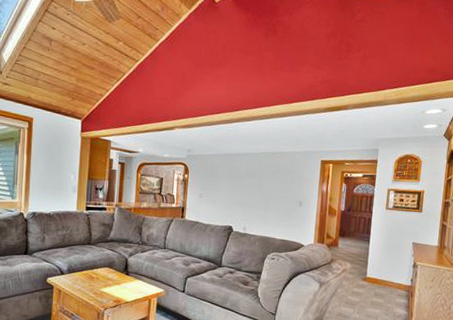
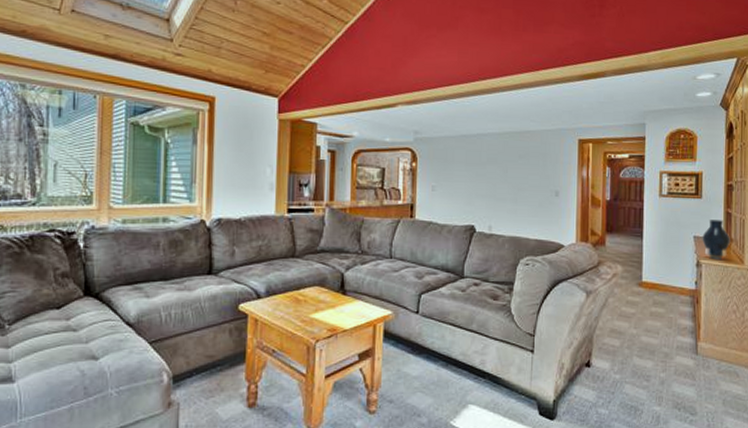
vase: none [419,230,444,264] -> present [702,220,731,261]

